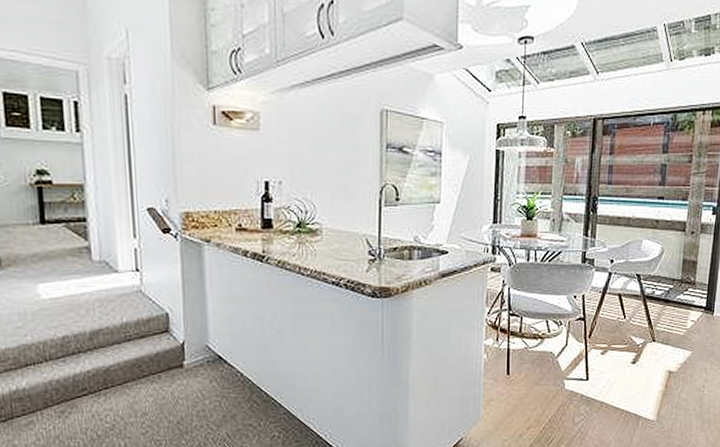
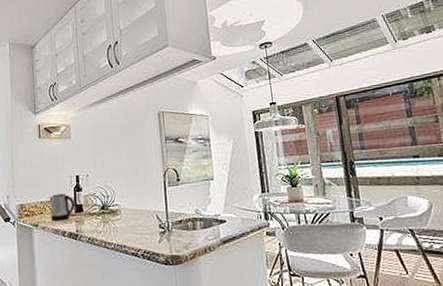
kettle: none [226,203,262,238] -> present [49,193,75,222]

